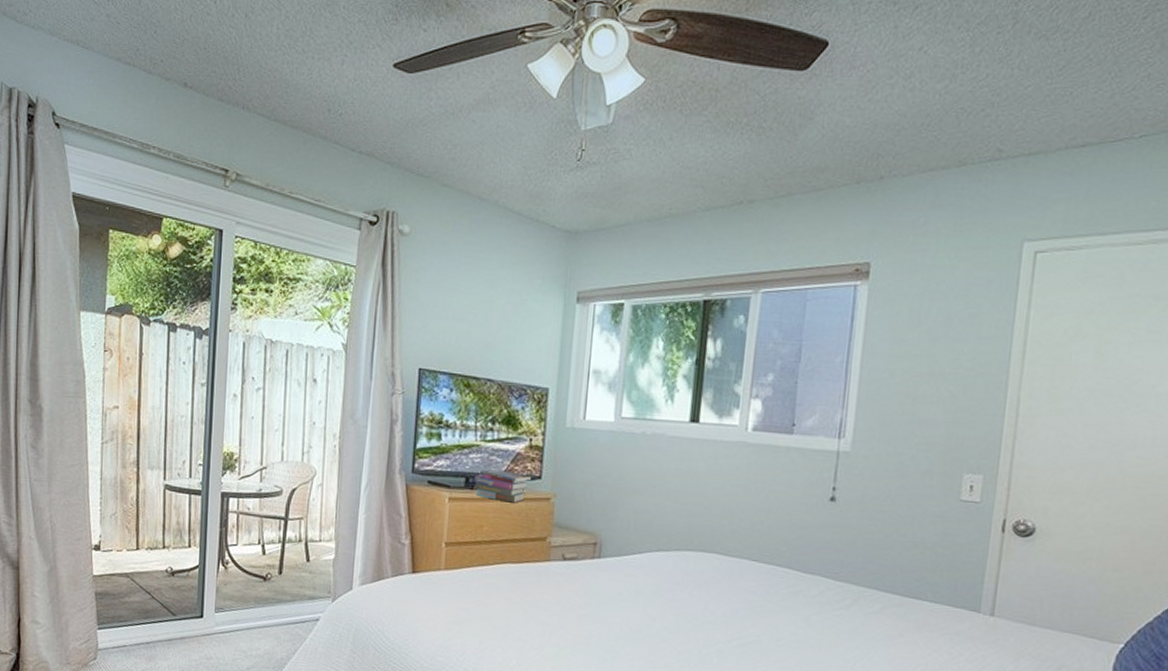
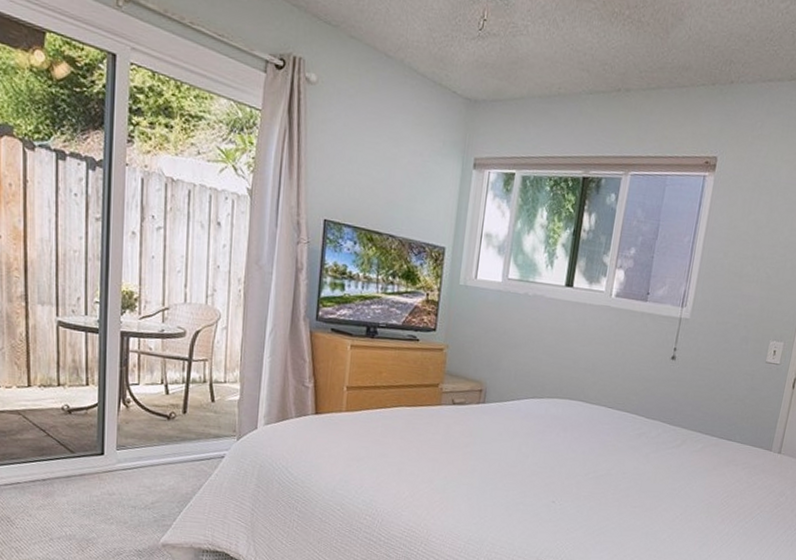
books: present [473,468,531,503] -> none [373,320,427,352]

